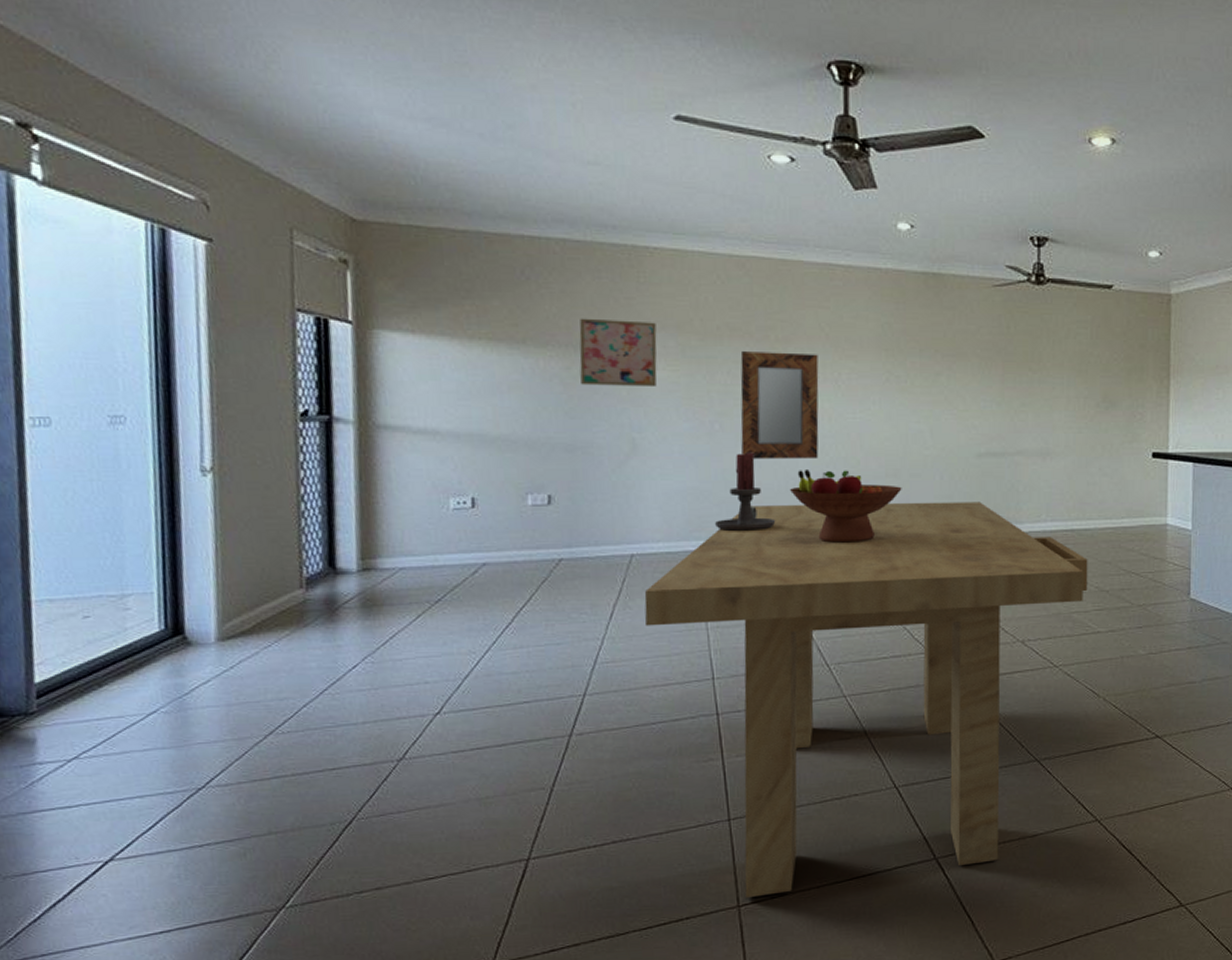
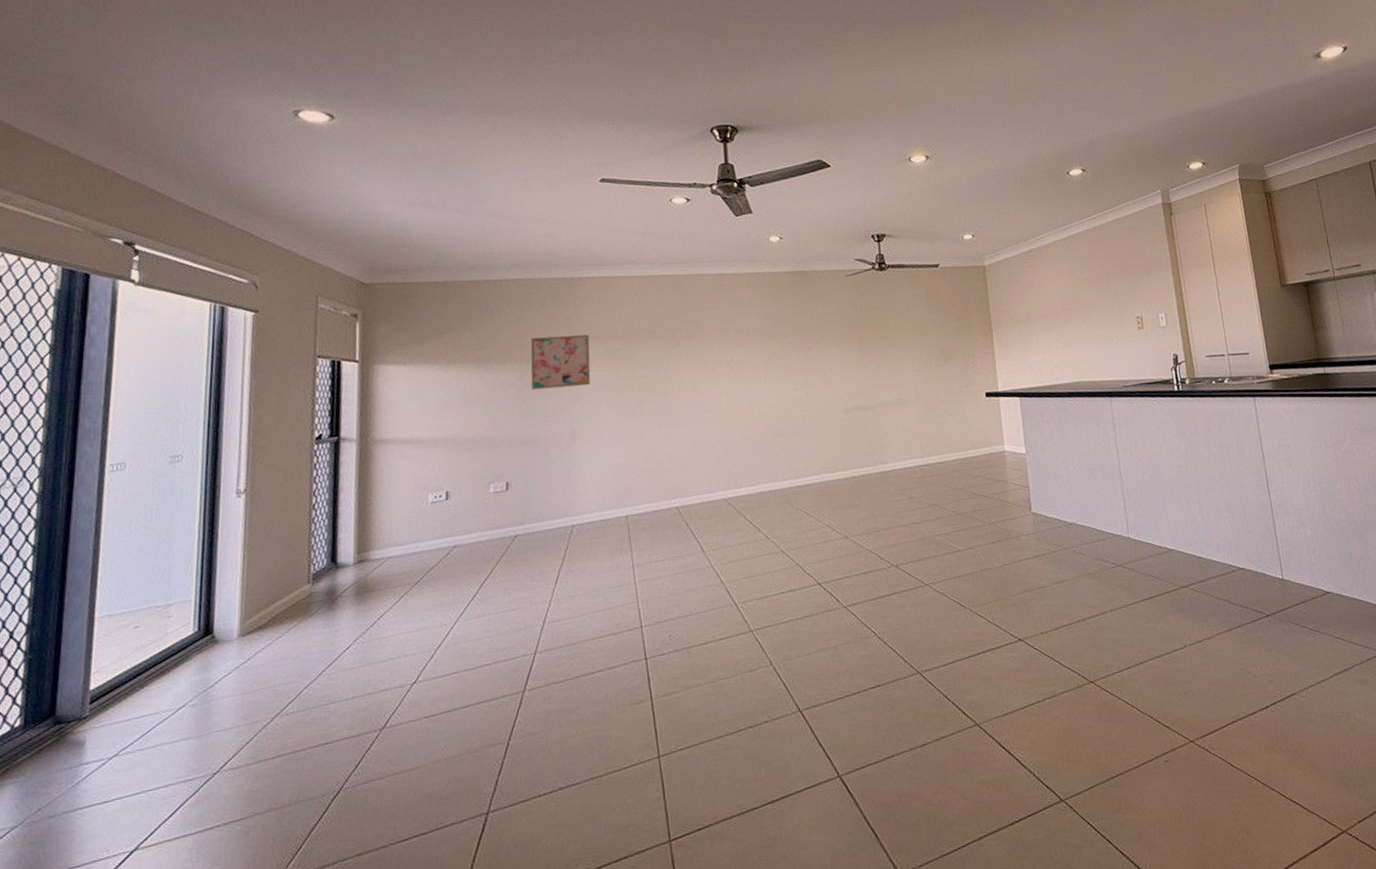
dining table: present [644,502,1088,899] -> none [583,449,946,832]
candle holder: present [715,452,776,532] -> none [639,429,688,497]
home mirror: present [740,351,819,460] -> none [654,344,719,435]
fruit bowl: present [790,468,902,543] -> none [698,435,787,498]

